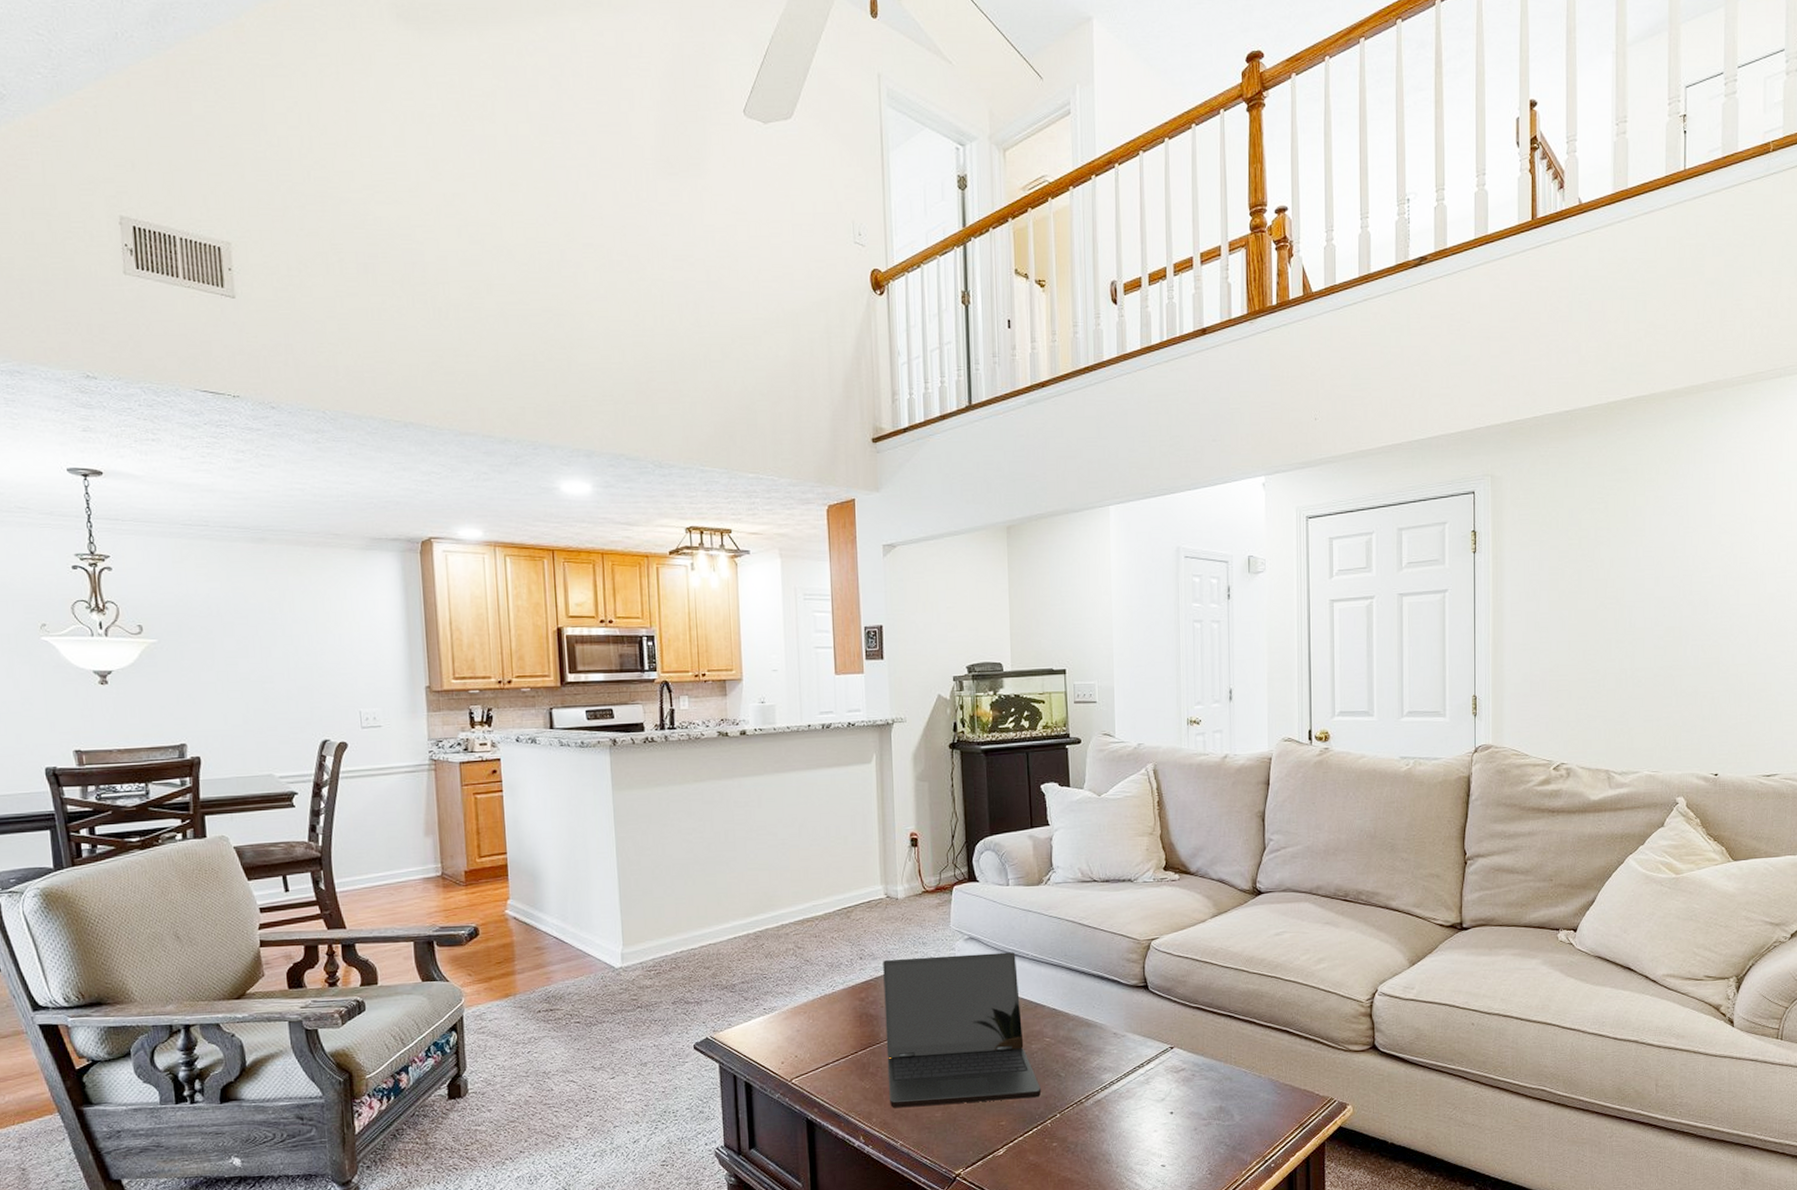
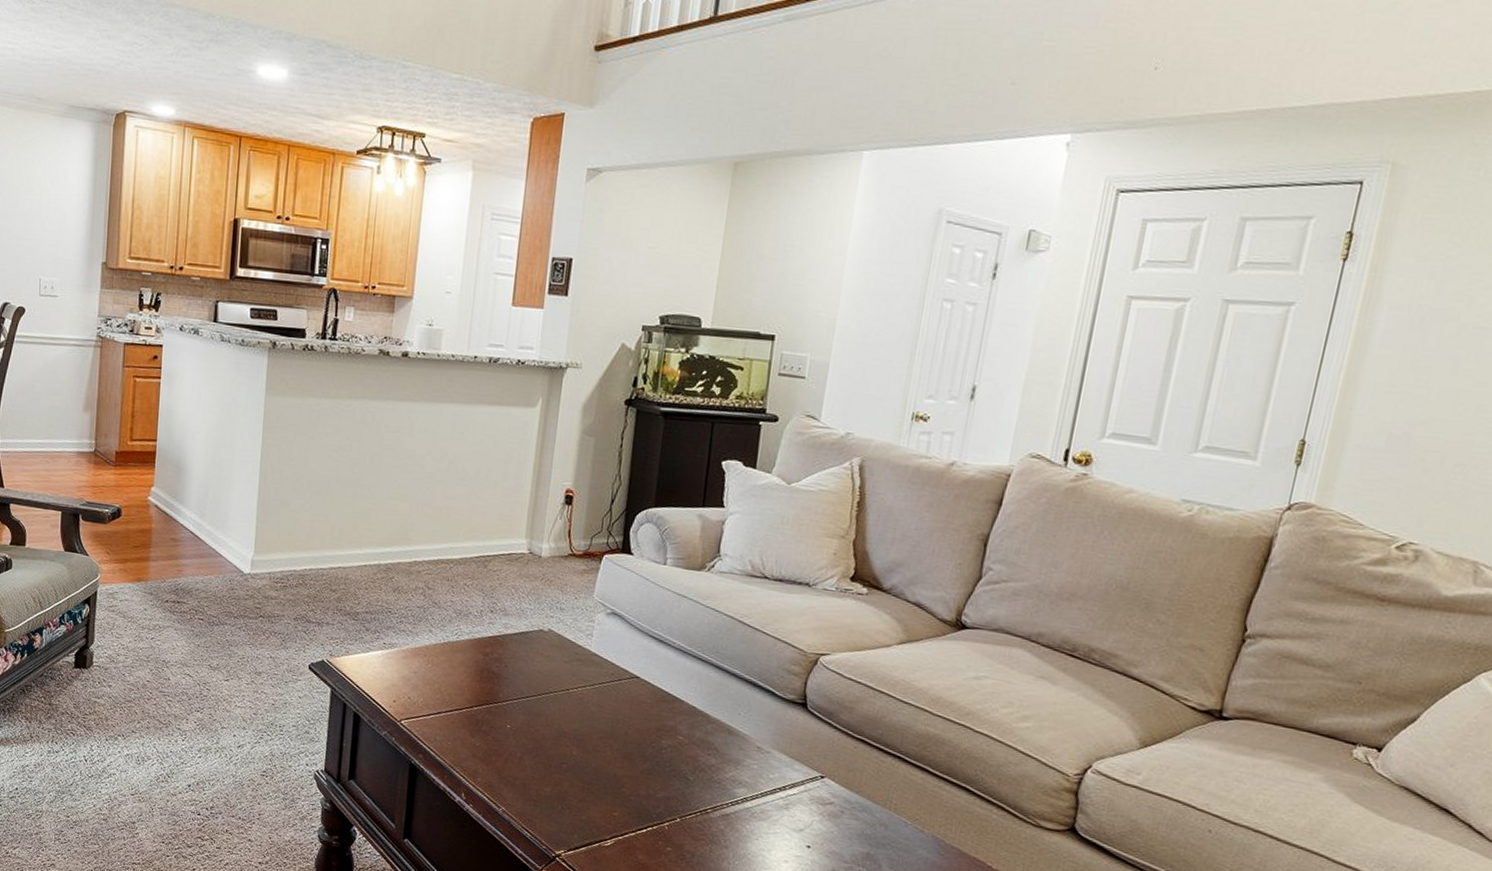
laptop: present [883,952,1041,1108] -> none [498,619,664,796]

